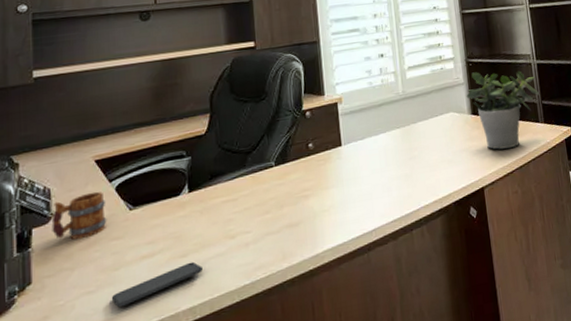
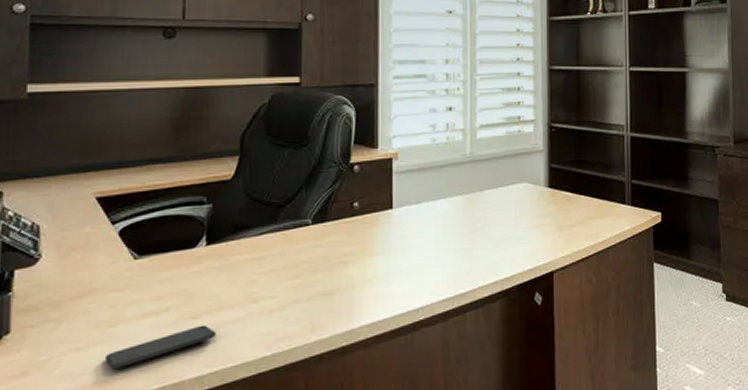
mug: present [51,191,107,240] -> none [38,233,107,288]
potted plant: present [466,71,540,150] -> none [544,139,630,231]

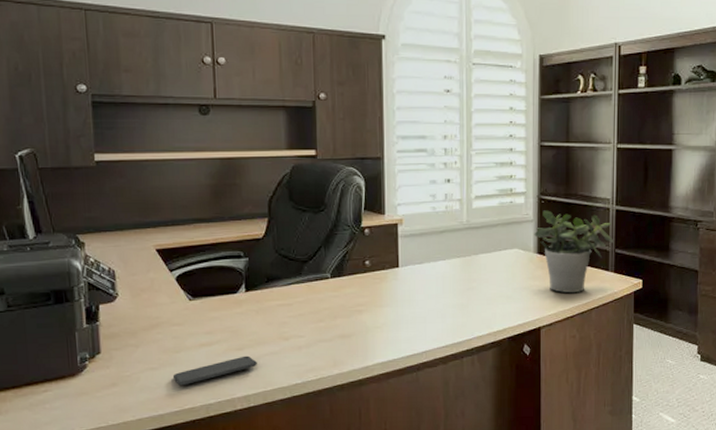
potted plant: none [544,139,630,231] -> present [534,210,614,294]

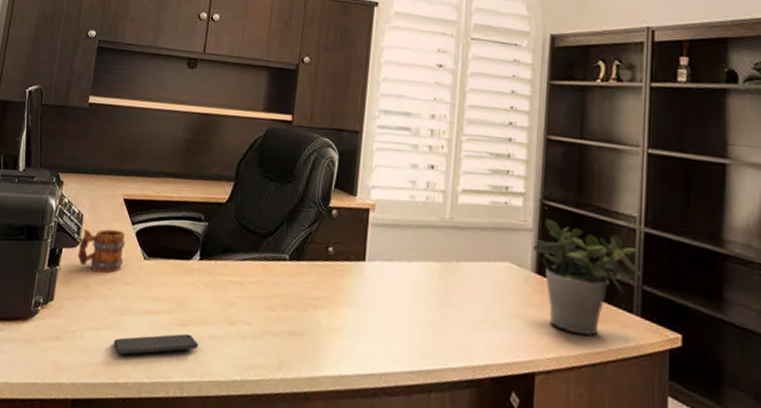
mug: none [116,278,168,321] -> present [77,229,126,274]

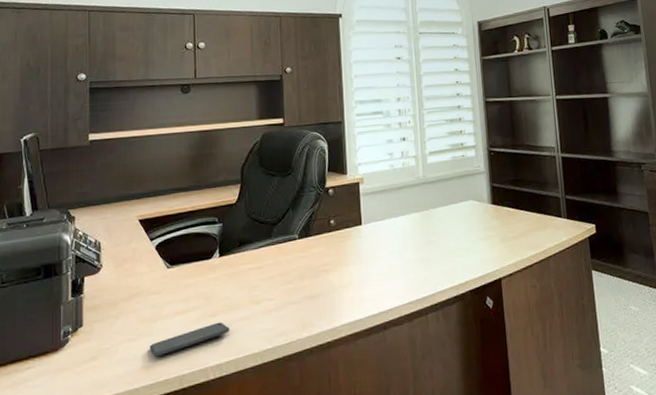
mug: present [77,229,126,274] -> none [101,248,148,291]
potted plant: present [532,219,642,336] -> none [486,161,564,242]

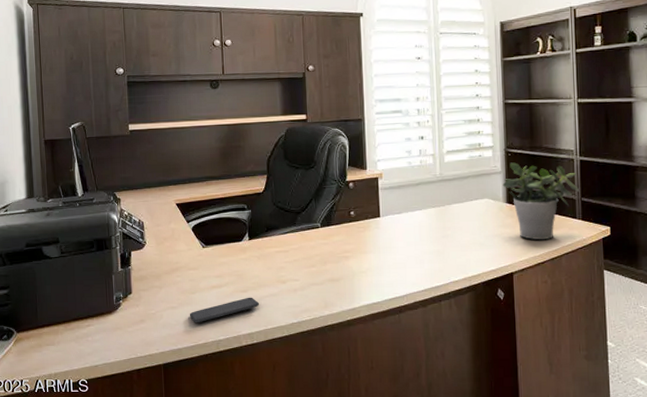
potted plant: none [486,161,564,242] -> present [502,162,580,241]

